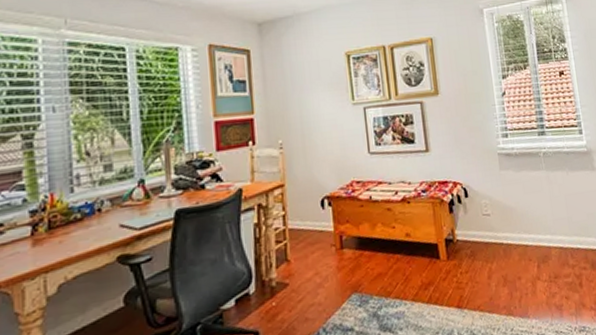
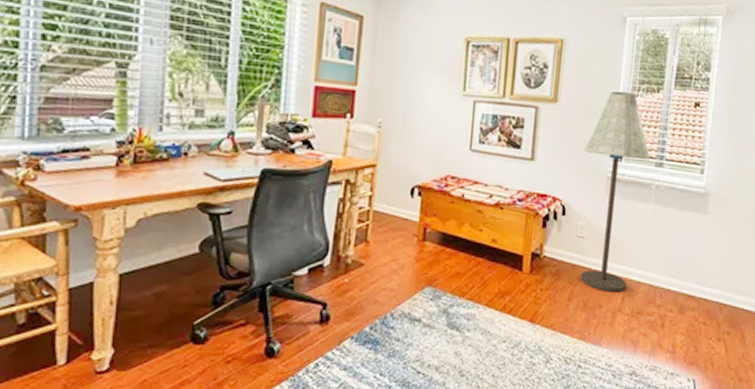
floor lamp: none [472,73,539,263] -> present [580,91,650,292]

